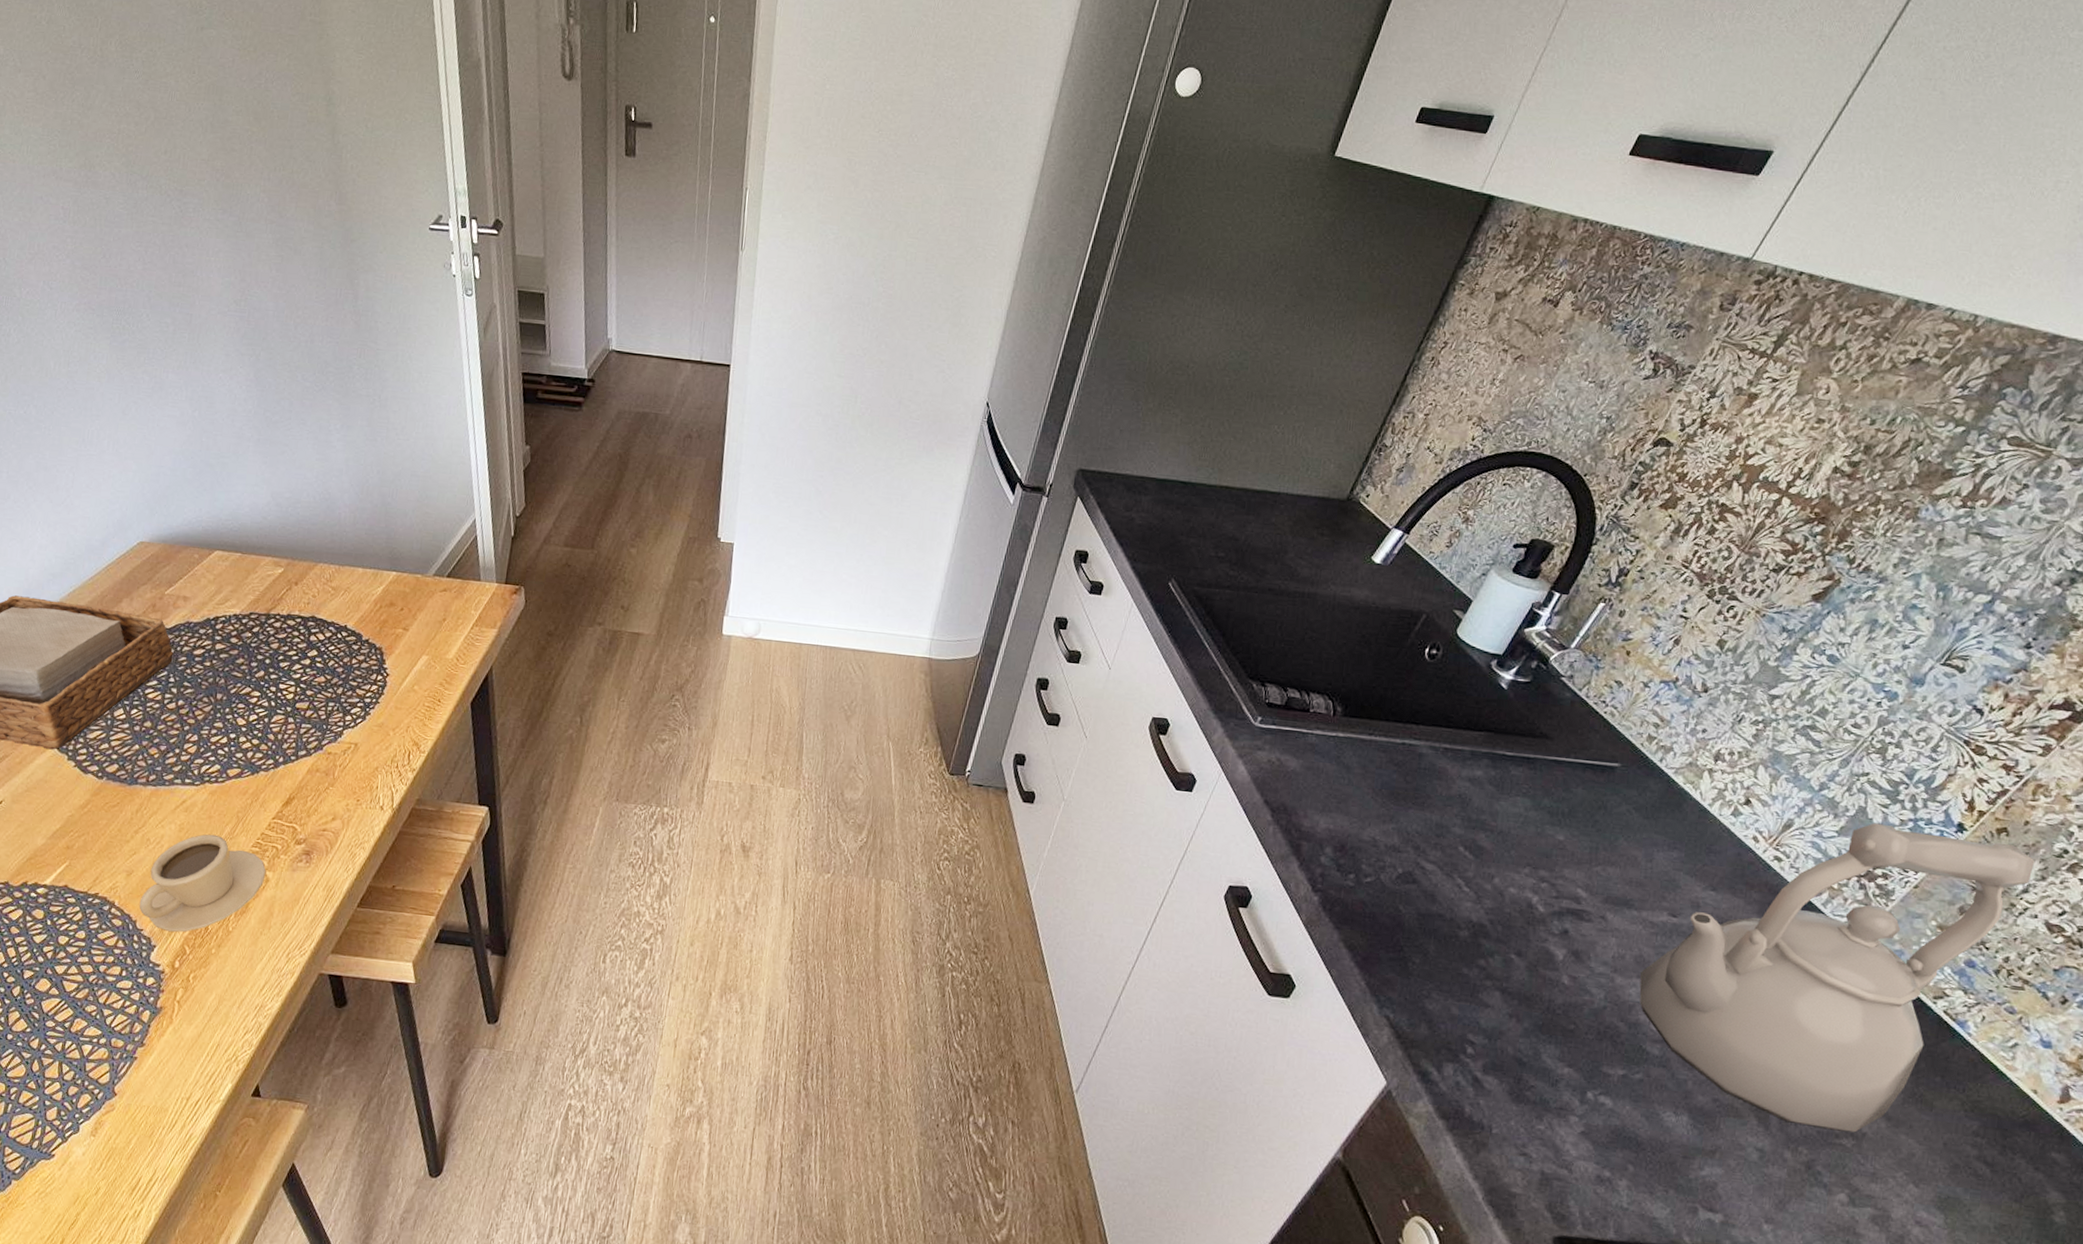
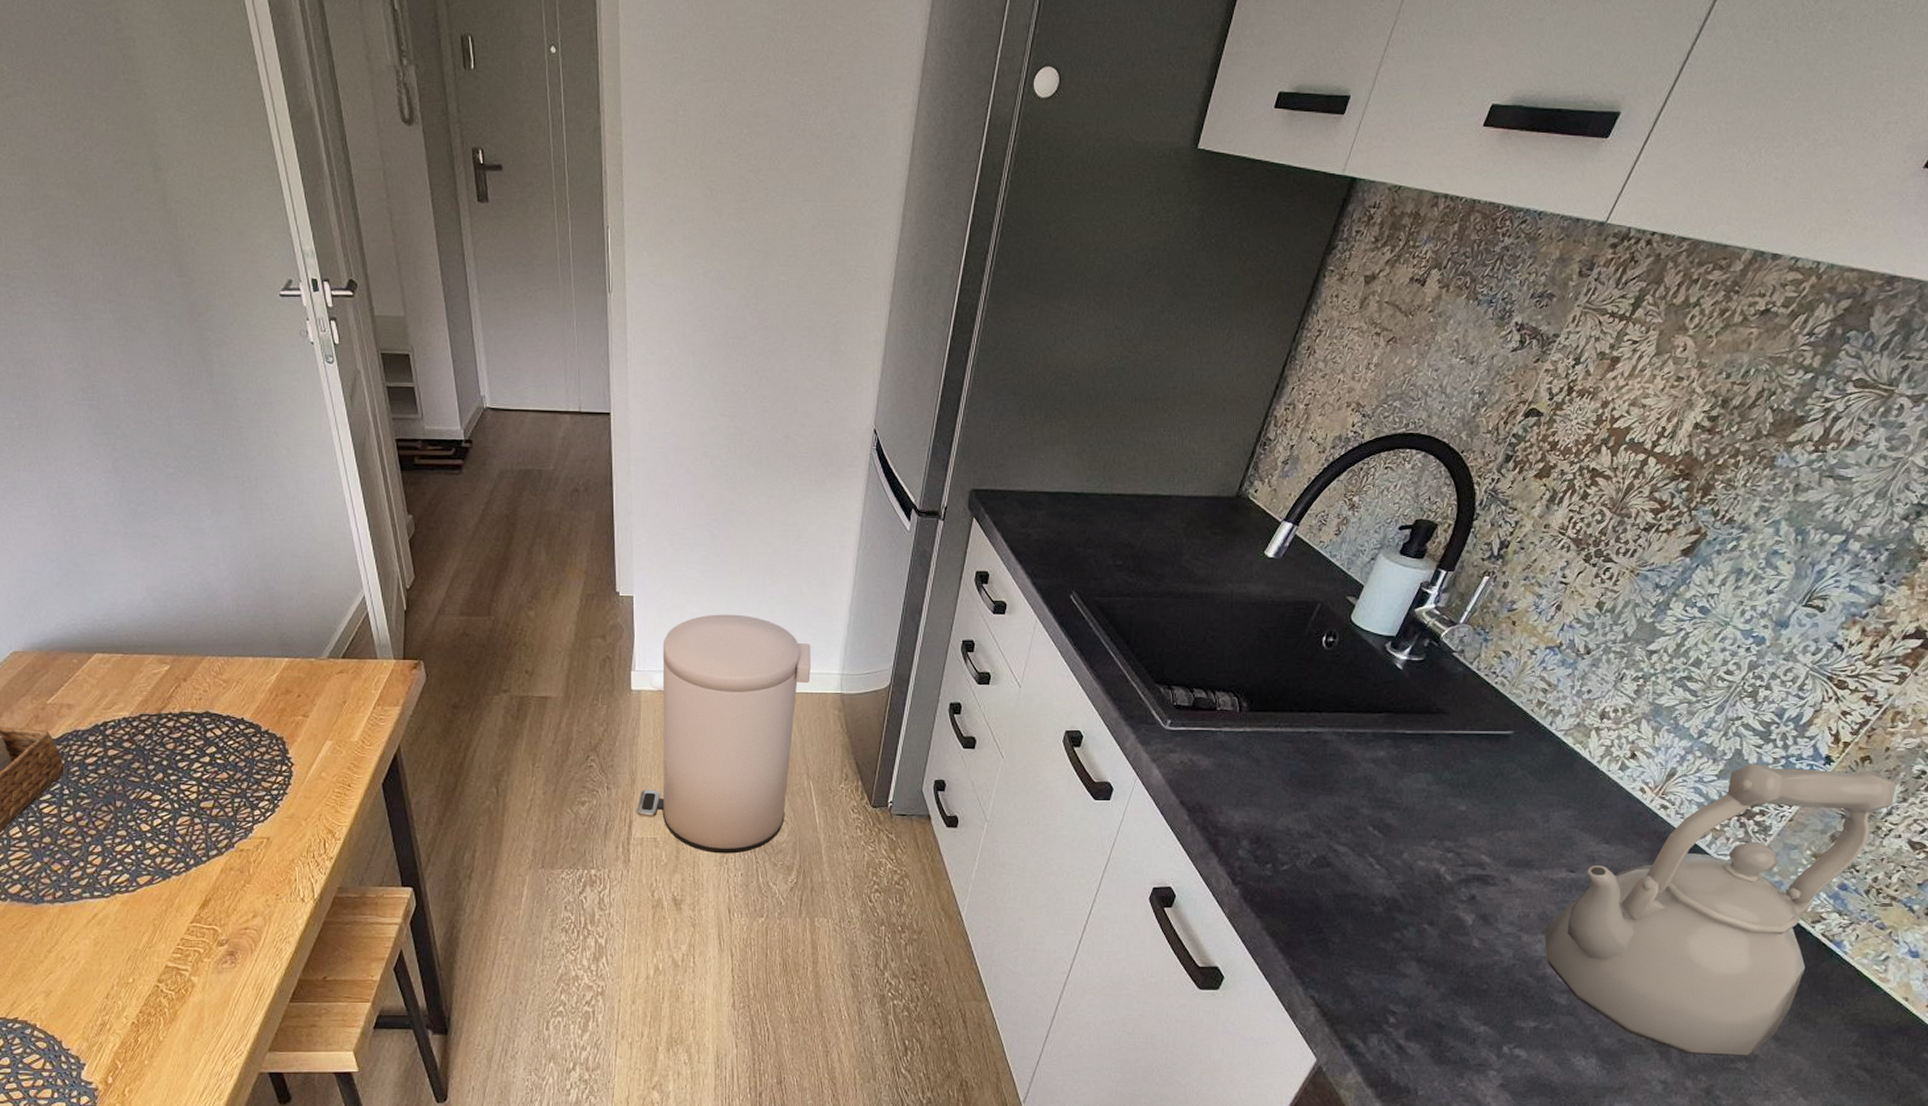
cup: present [139,834,267,933] -> none [62,945,191,1049]
pedal bin: none [715,568,904,807] -> present [637,614,811,854]

